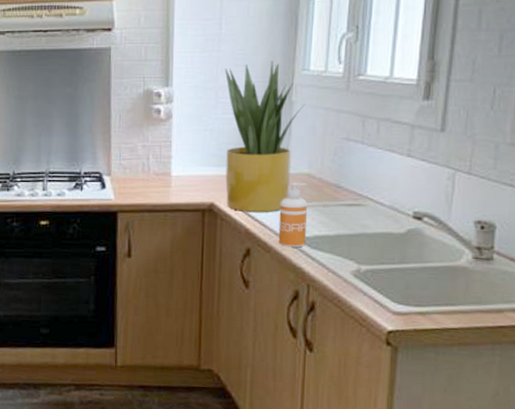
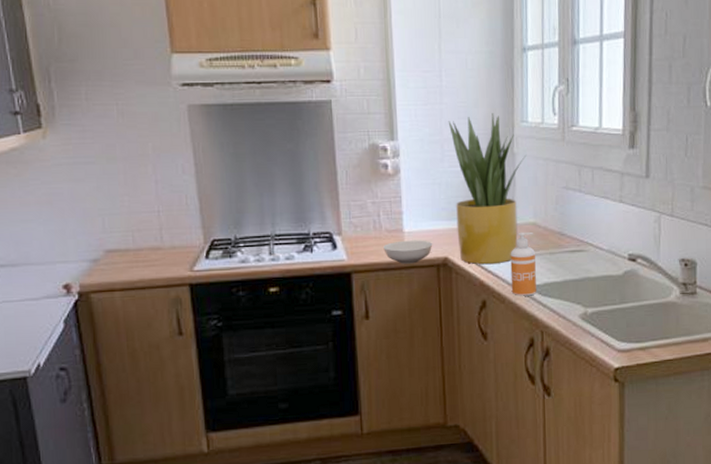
bowl: none [150,184,200,207] -> present [383,240,433,264]

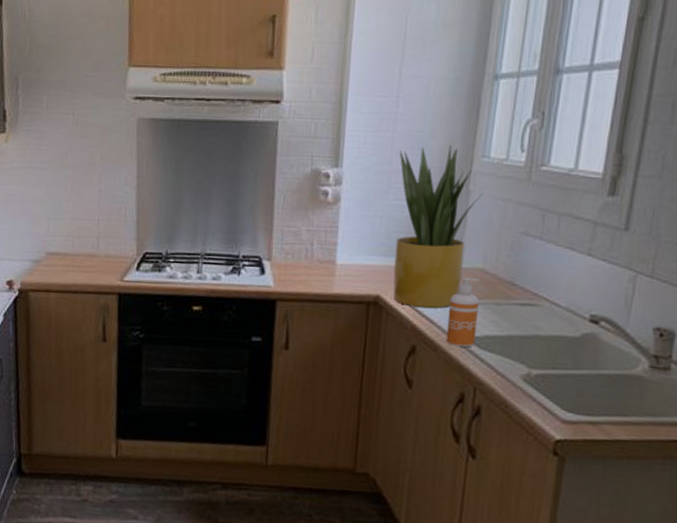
bowl: present [383,240,433,264] -> none [312,272,366,298]

